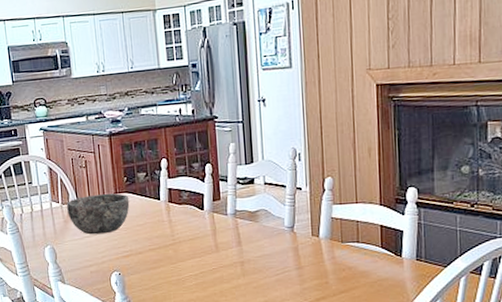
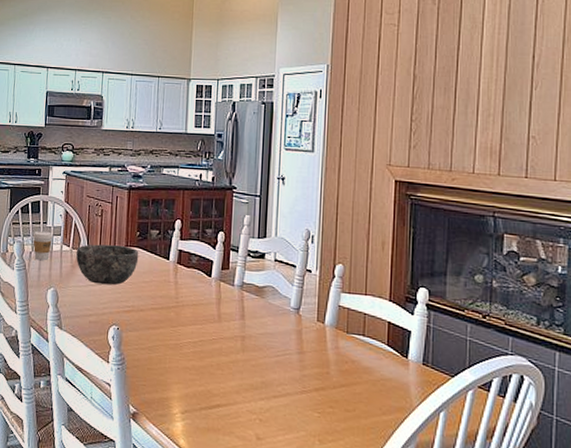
coffee cup: none [19,191,41,220] -> present [32,231,53,260]

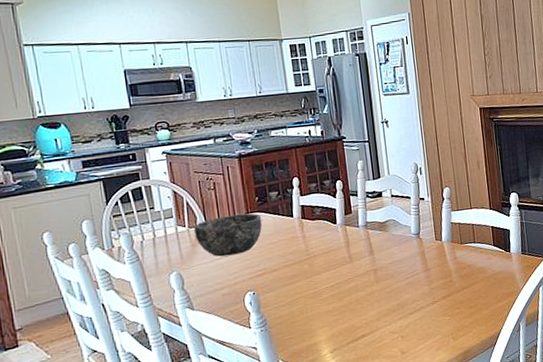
coffee cup: present [32,231,53,260] -> none [139,216,165,248]

